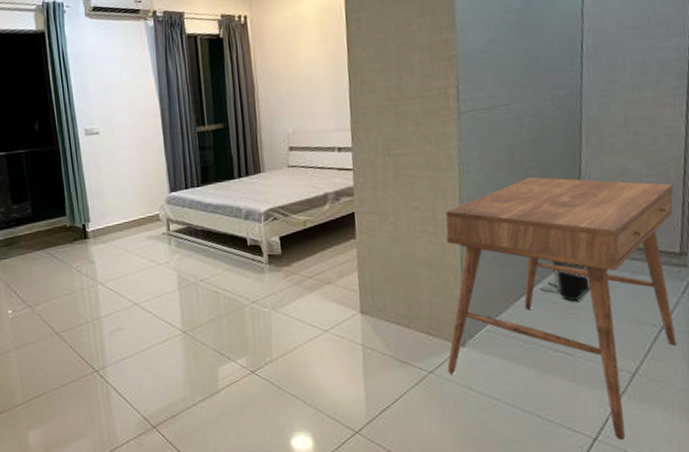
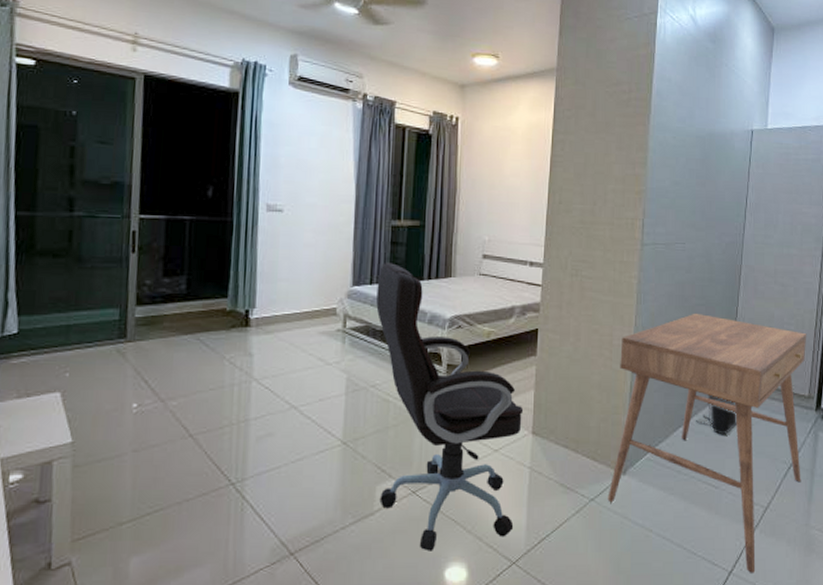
office chair: none [192,167,353,423] -> present [376,263,524,551]

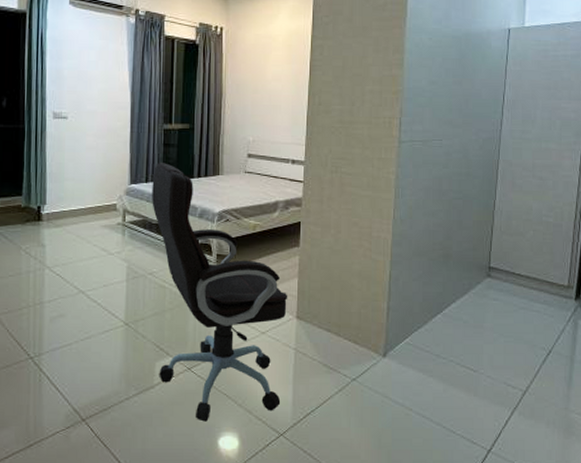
desk: present [607,313,807,573] -> none [369,206,566,452]
backpack: present [696,394,738,435] -> none [454,283,496,322]

